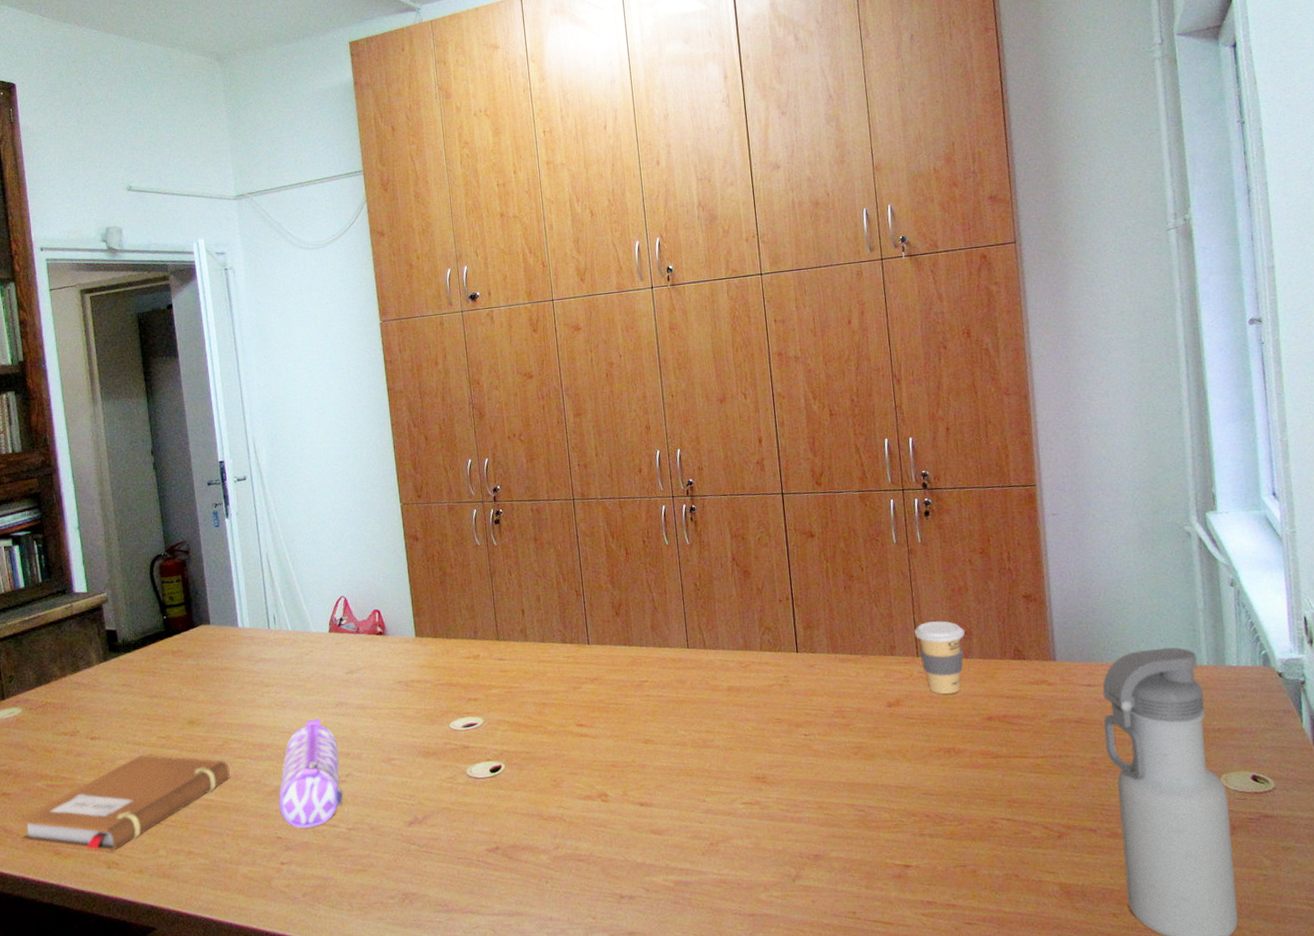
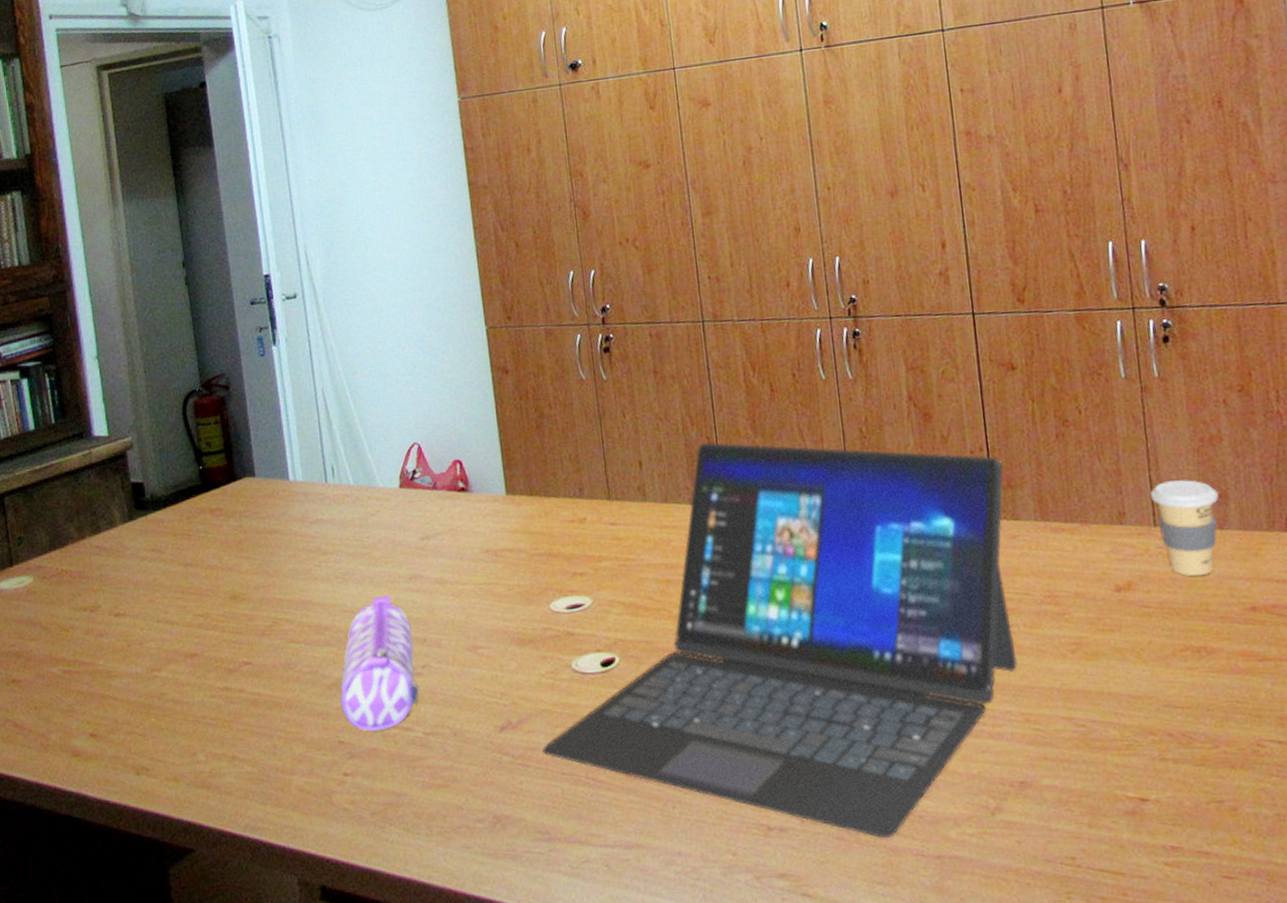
notebook: present [17,755,230,853] -> none [29,636,281,755]
laptop: none [442,594,814,902] -> present [542,442,1018,839]

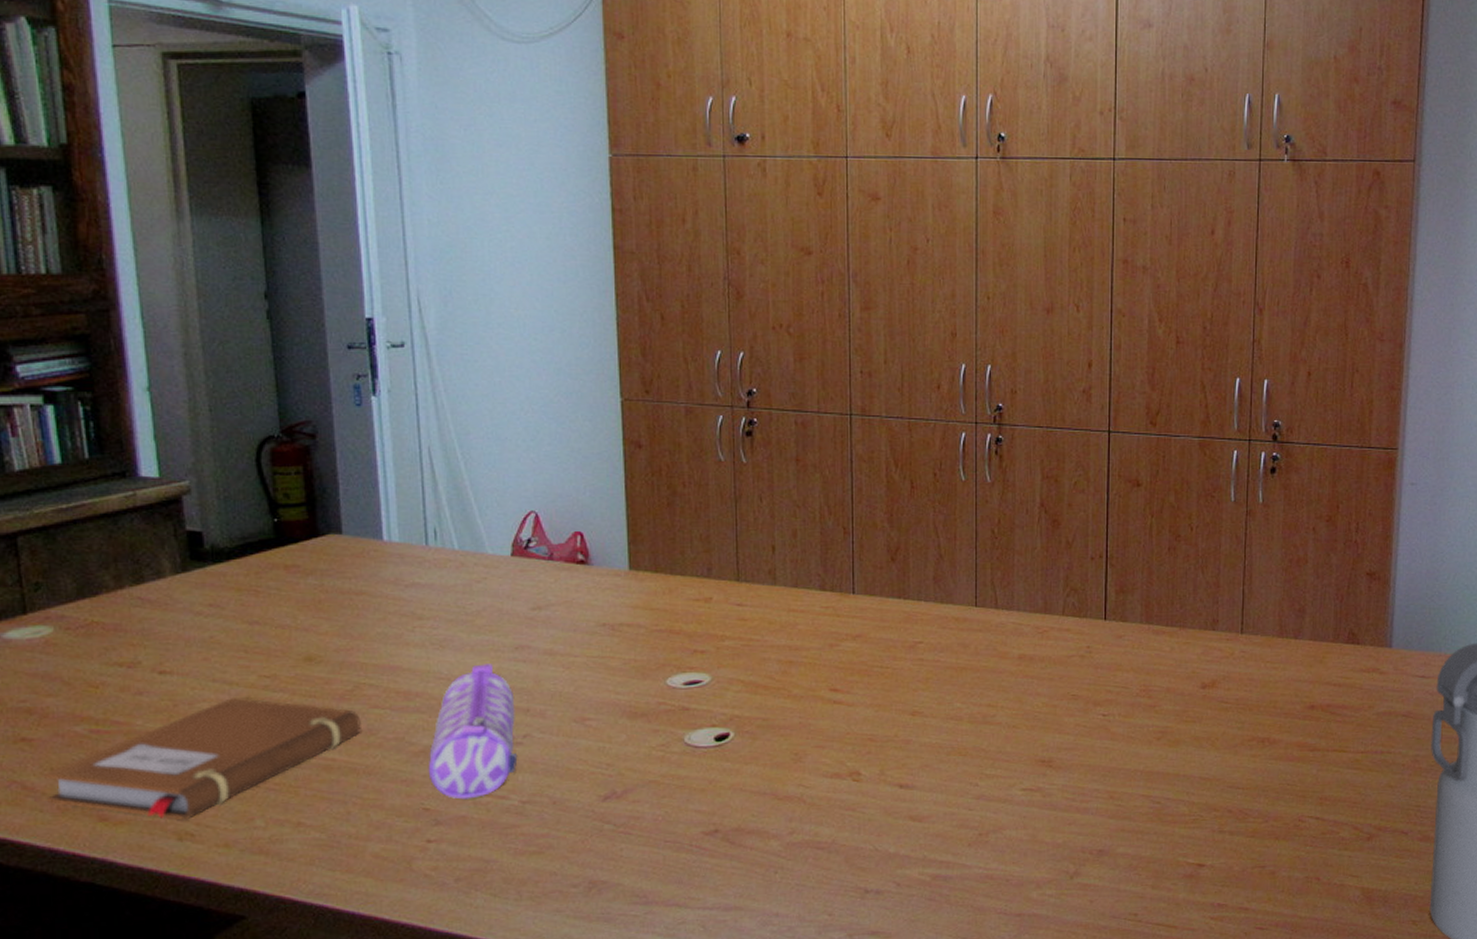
notebook: none [29,636,281,755] -> present [43,698,361,821]
laptop: present [542,442,1018,839] -> none [646,532,1120,900]
coffee cup: present [1151,480,1219,577] -> none [1242,595,1297,678]

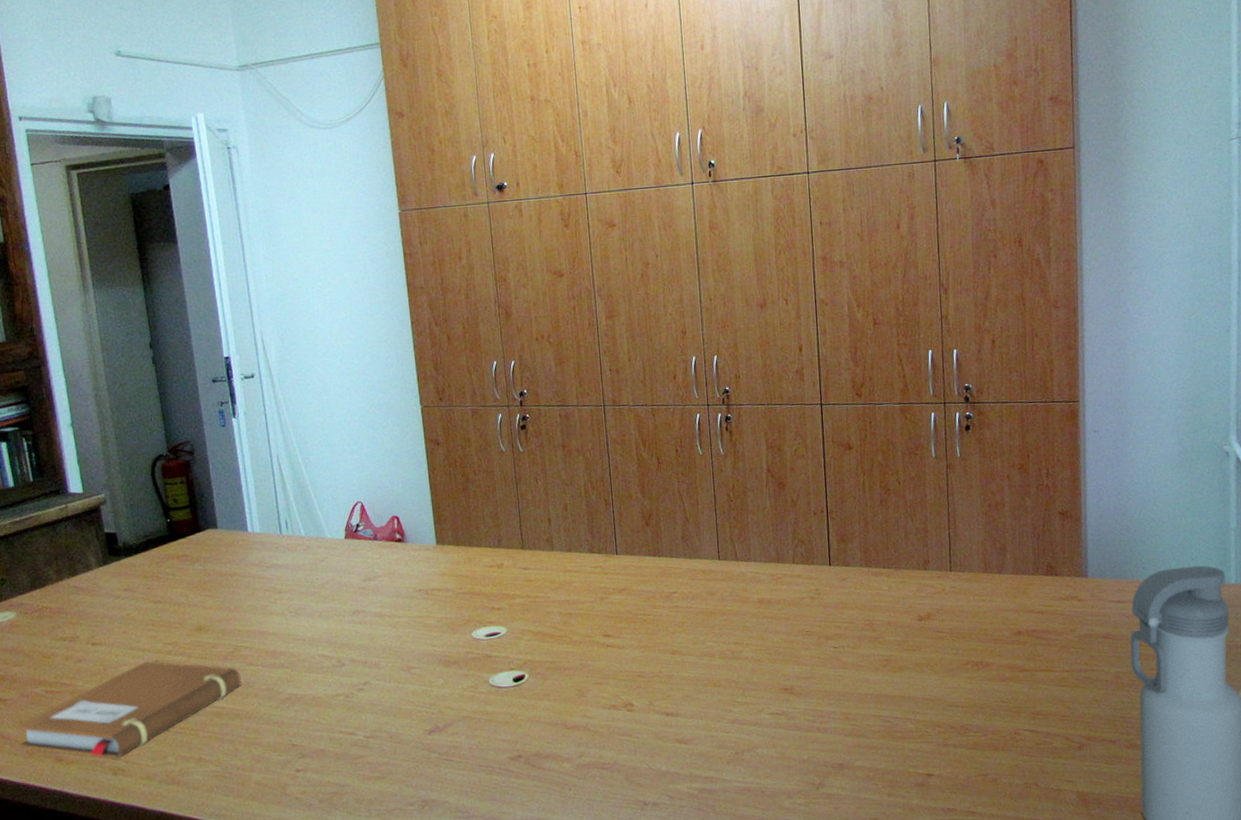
pencil case: present [428,664,518,800] -> none [293,626,361,737]

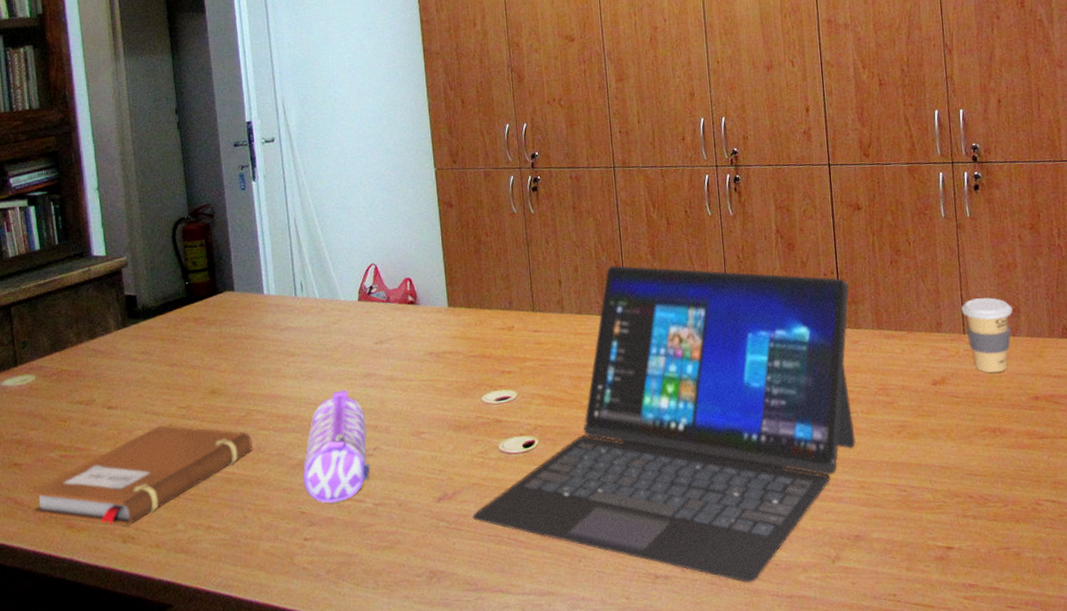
pencil case: none [293,626,361,737] -> present [303,390,370,504]
laptop: none [464,504,842,809] -> present [472,265,856,583]
coffee cup: none [949,536,999,609] -> present [962,297,1013,373]

